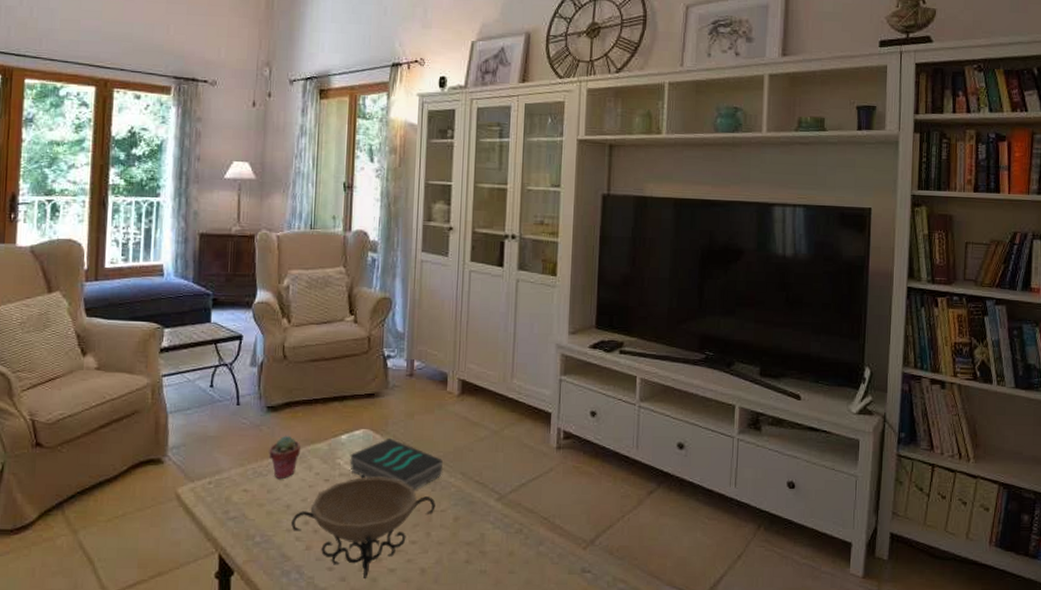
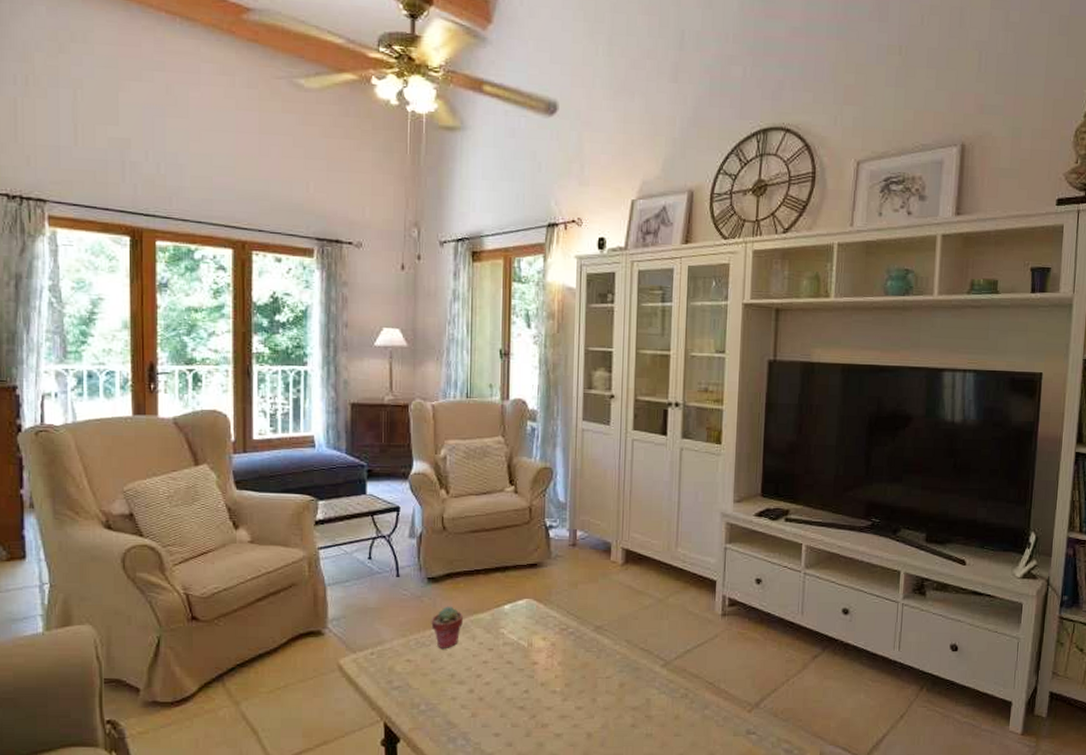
decorative bowl: present [290,474,436,578] -> none [455,642,601,743]
book: present [350,439,444,490] -> none [513,608,608,658]

